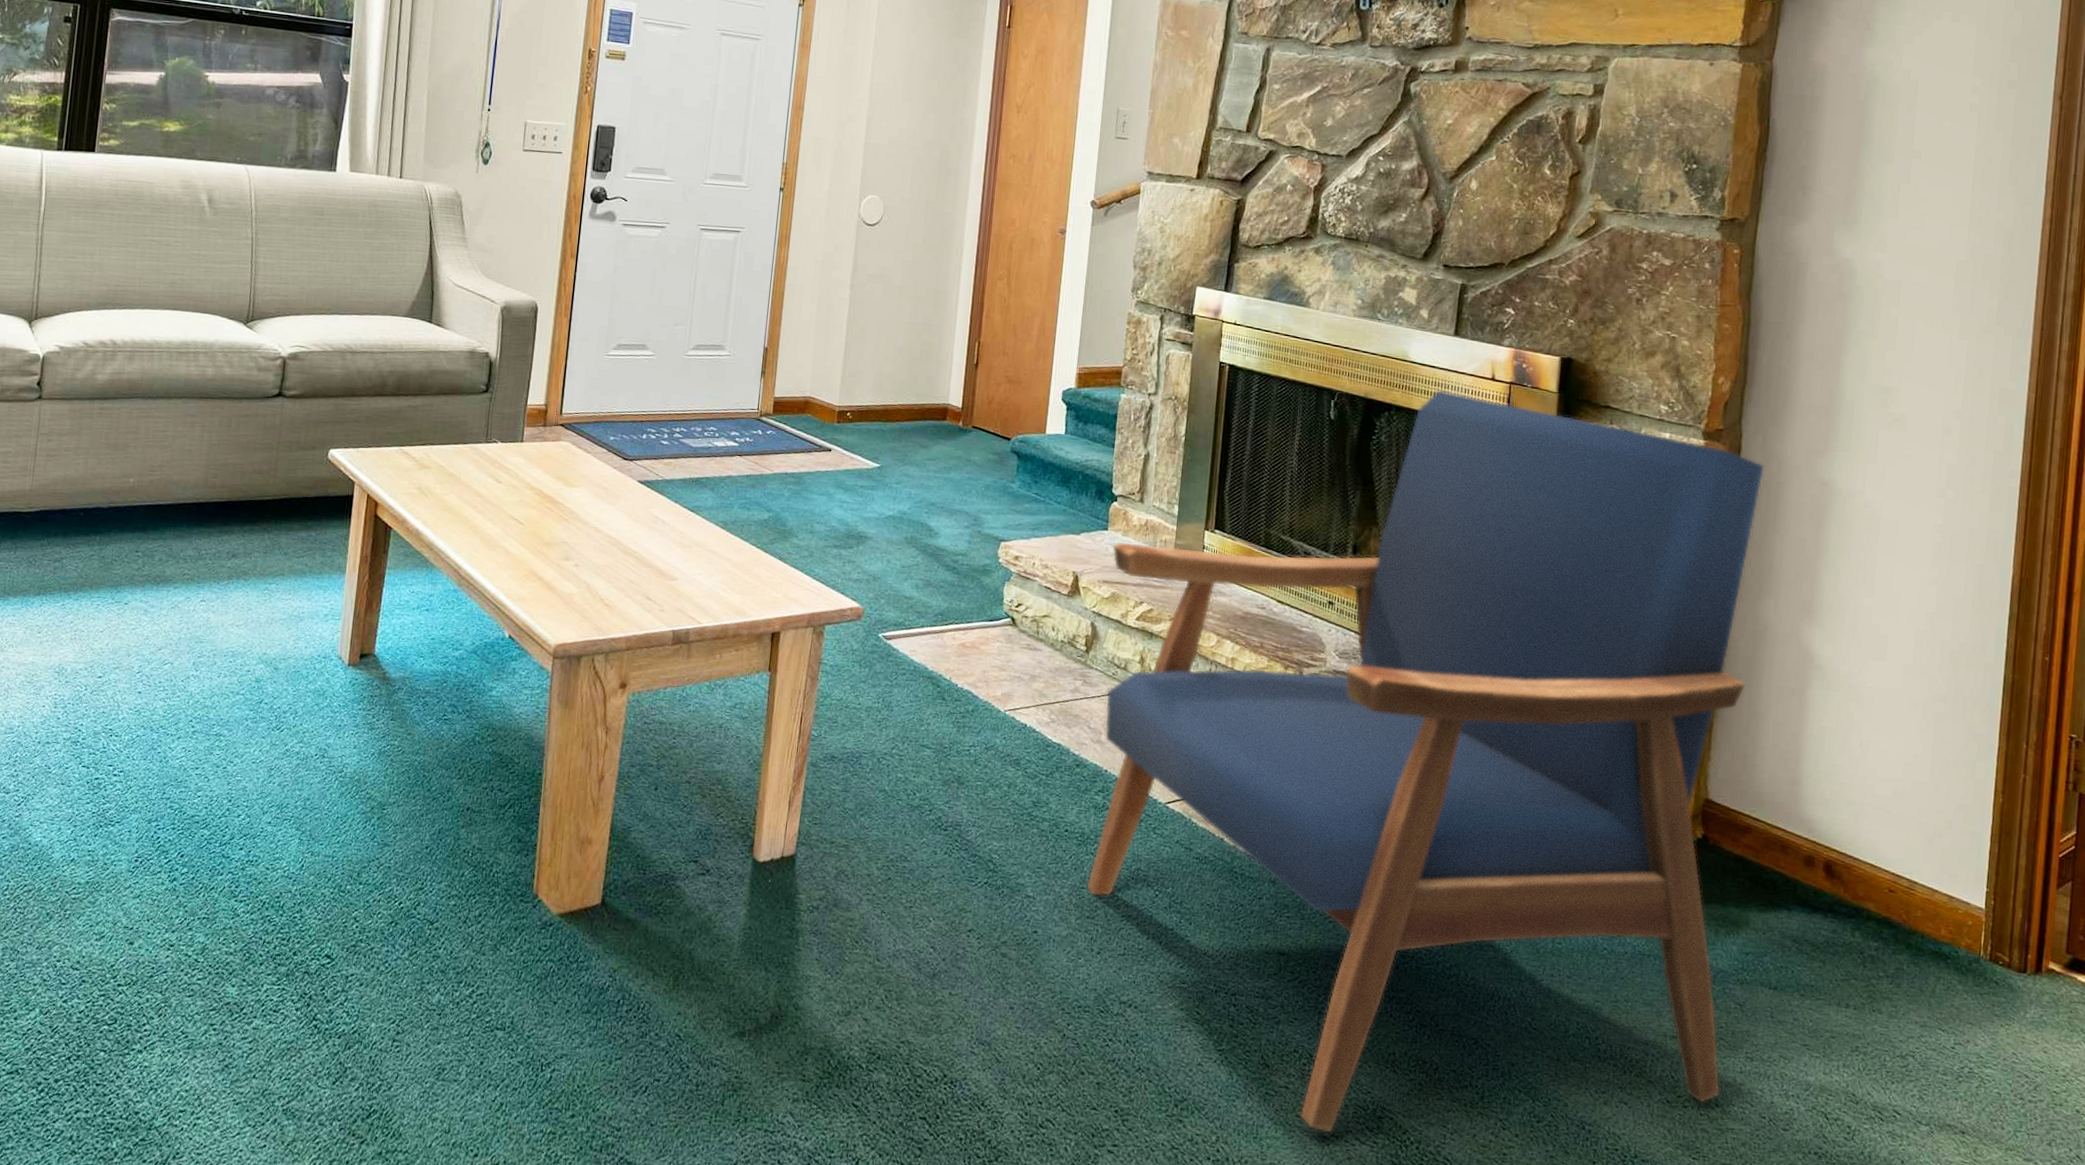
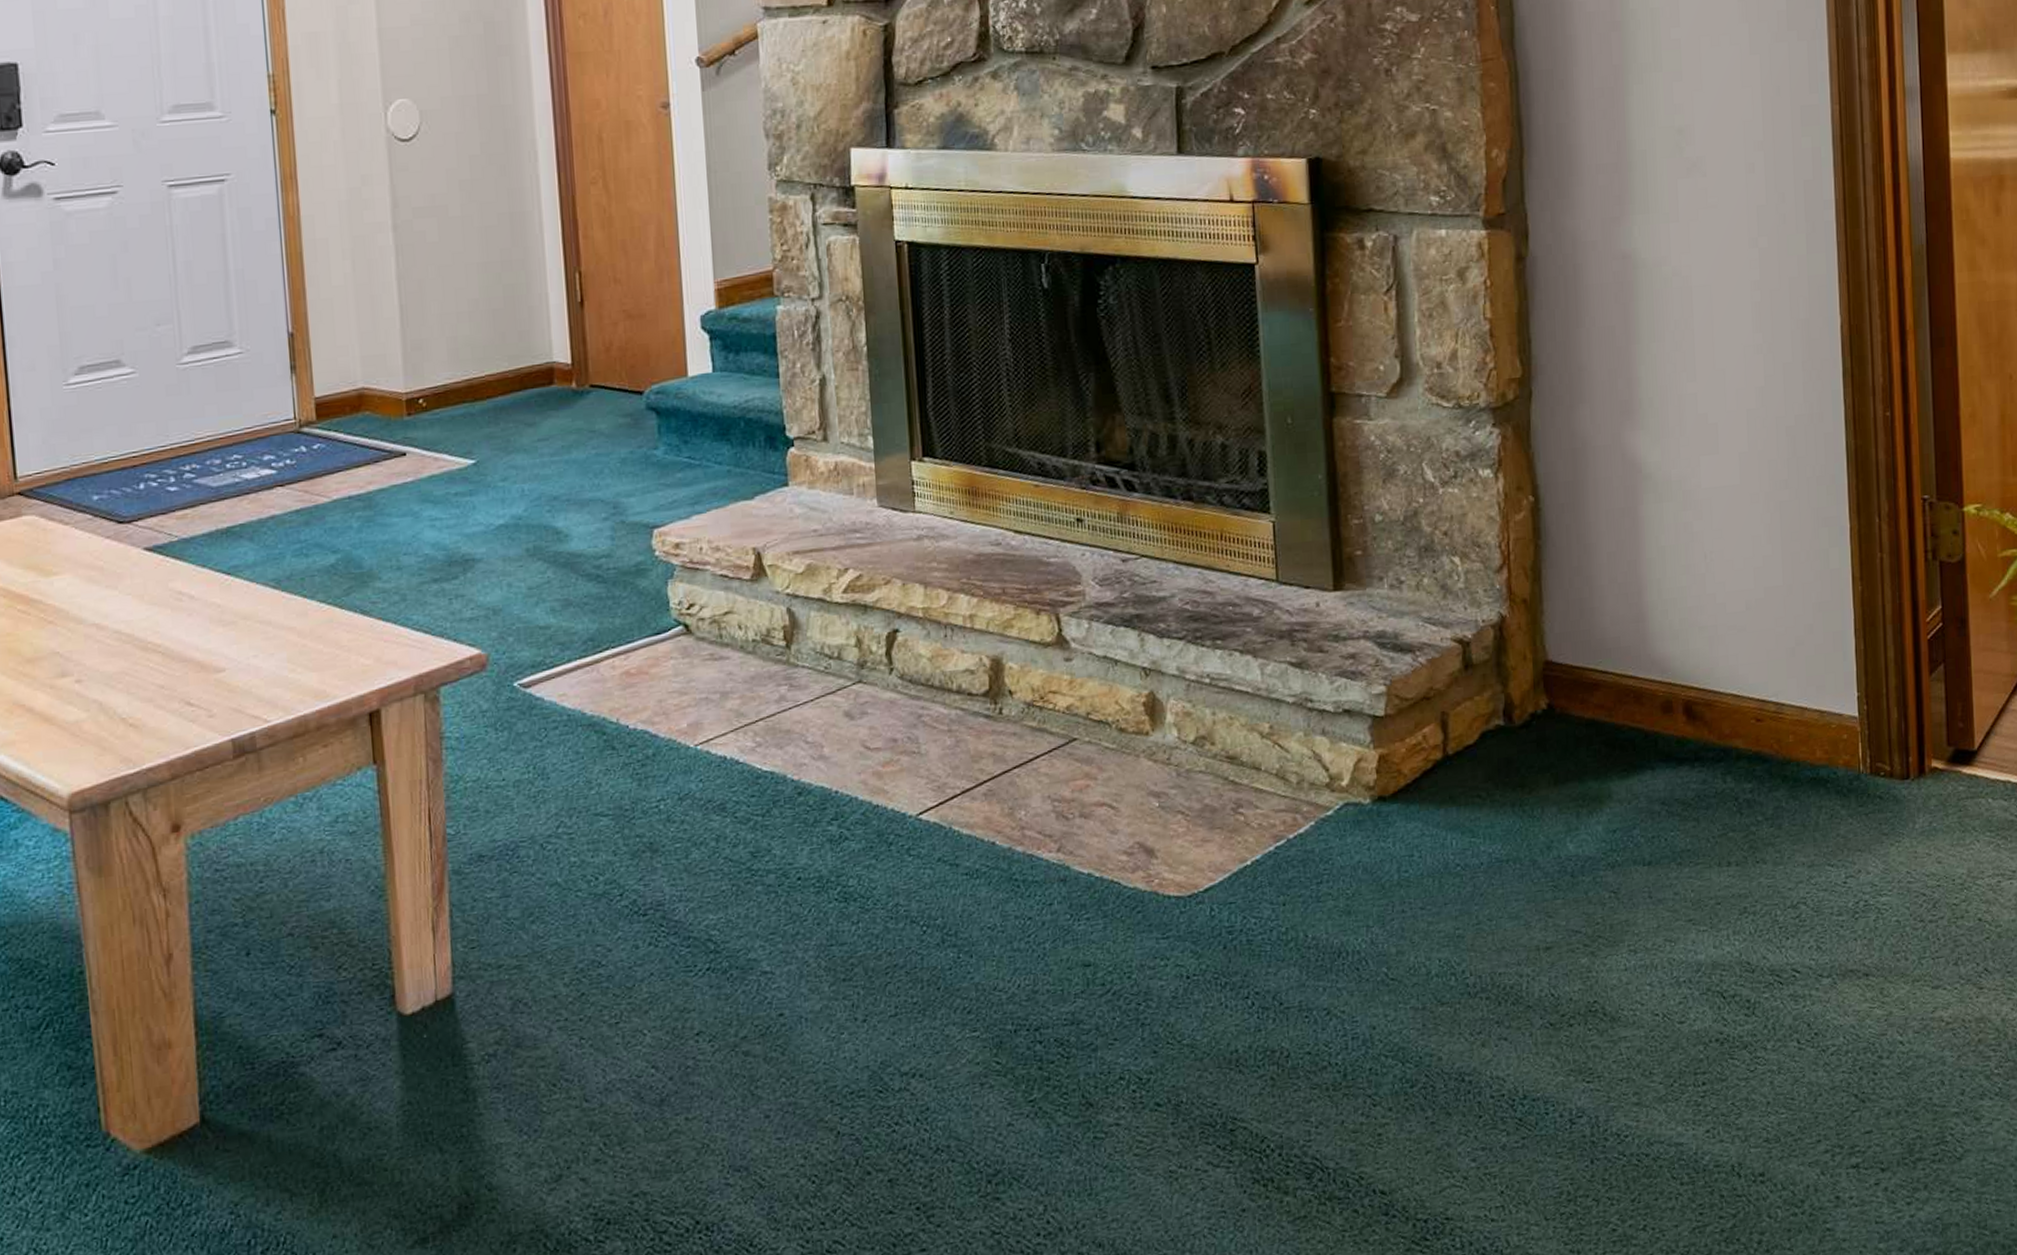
armchair: present [1086,390,1765,1133] -> none [798,225,1607,1167]

